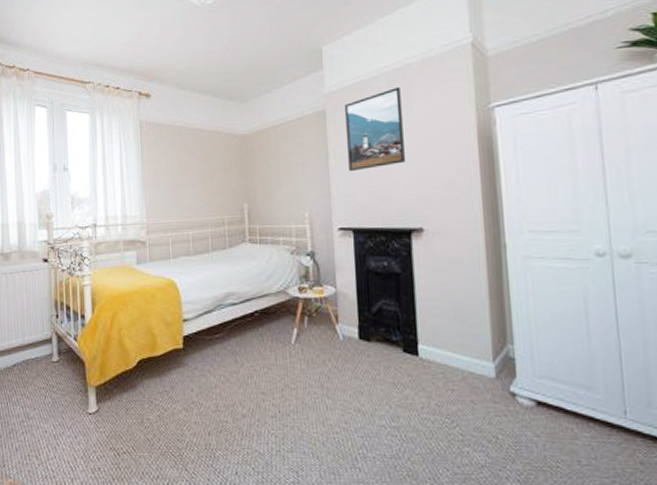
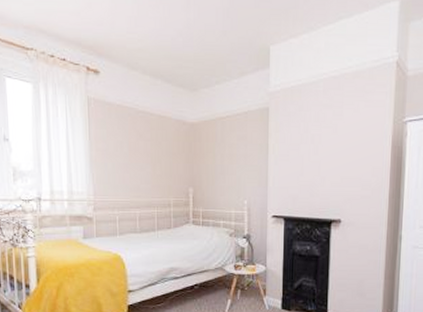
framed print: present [344,87,405,172] -> none [284,94,335,167]

